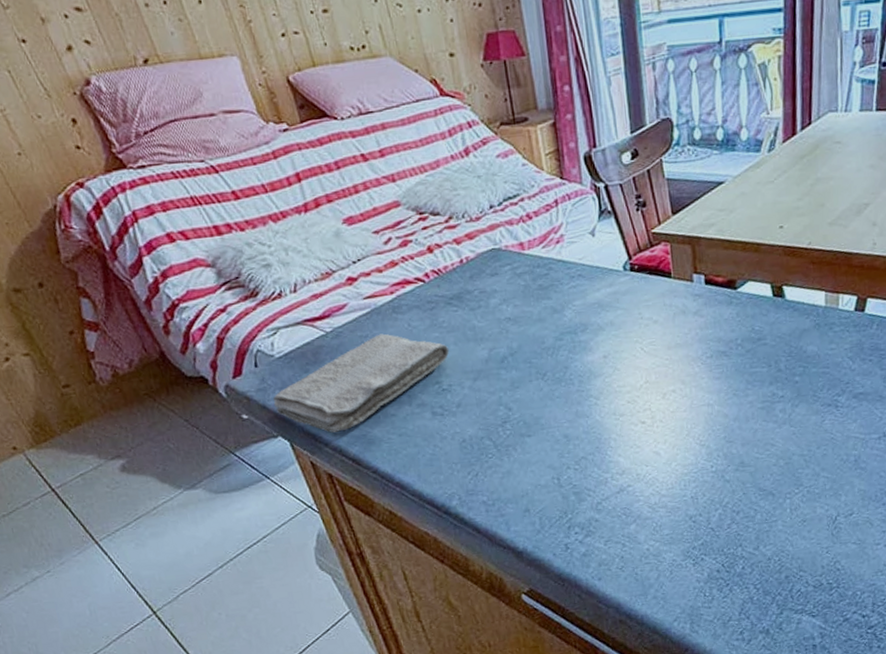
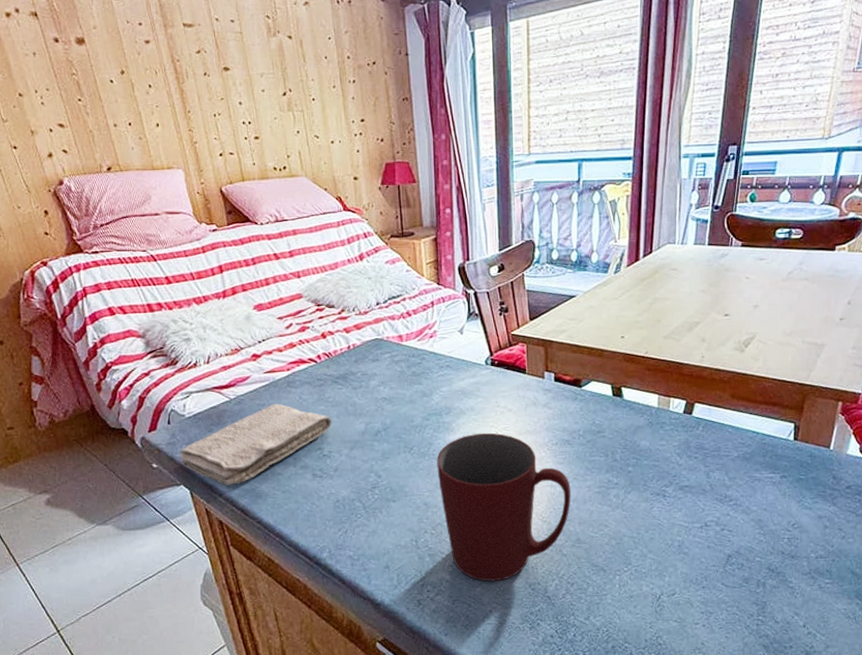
mug: none [574,349,732,517] -> present [437,432,571,582]

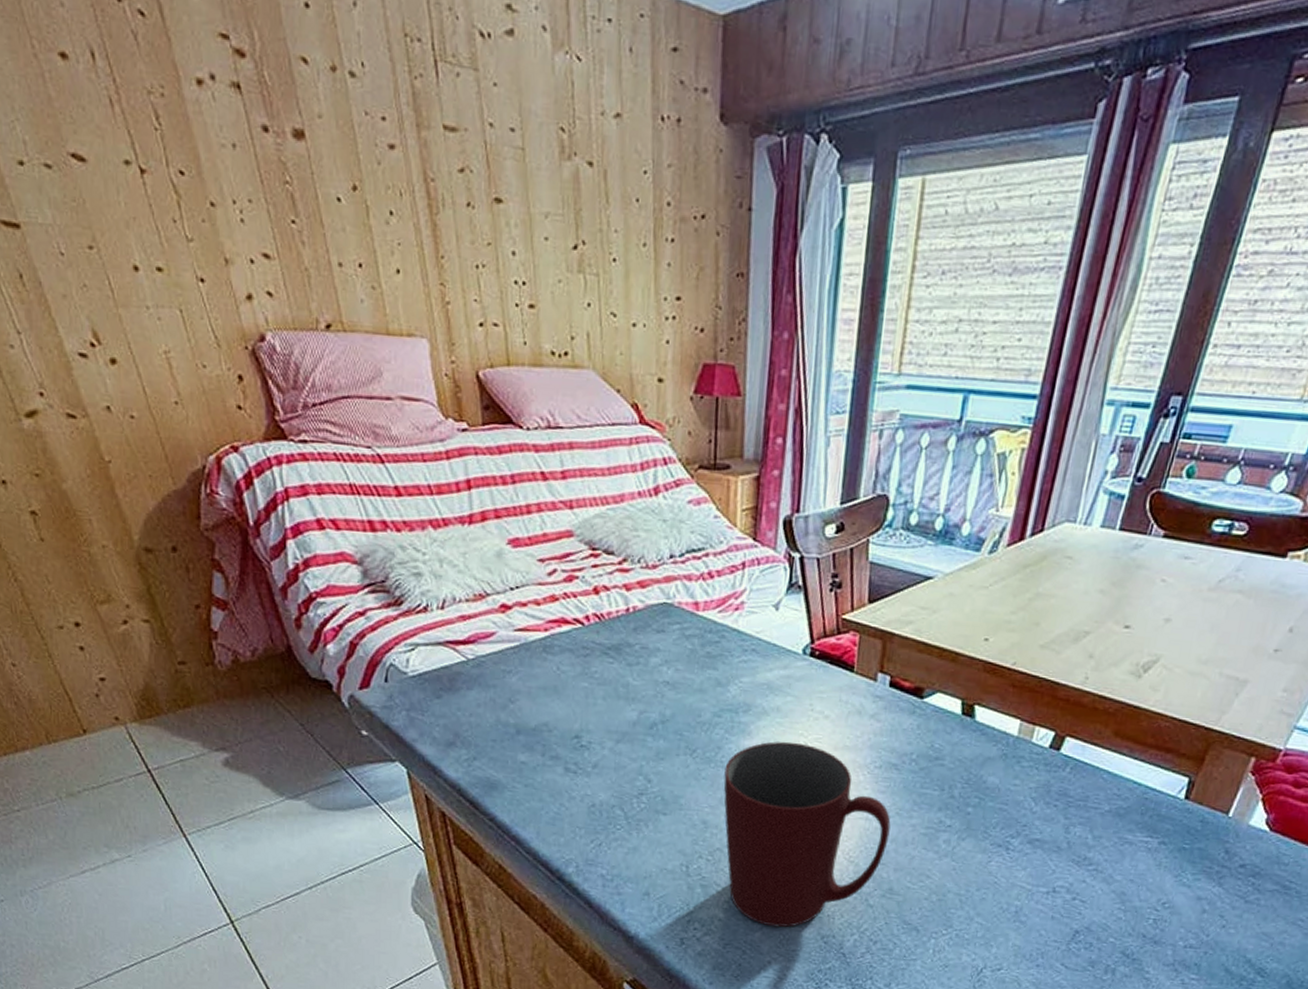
washcloth: present [179,403,332,485] -> none [397,672,597,769]

